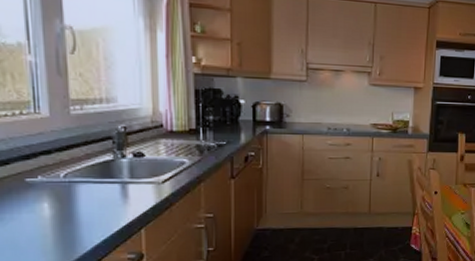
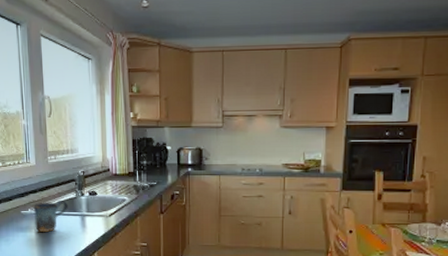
mug: none [43,164,102,206] -> present [32,201,68,232]

